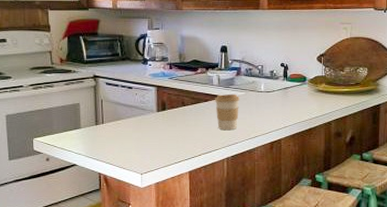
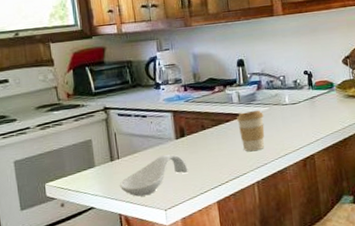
spoon rest: none [101,124,165,159] -> present [119,154,188,197]

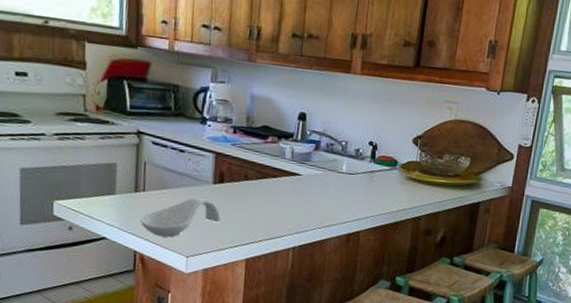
coffee cup: present [236,110,265,152] -> none [284,171,316,215]

